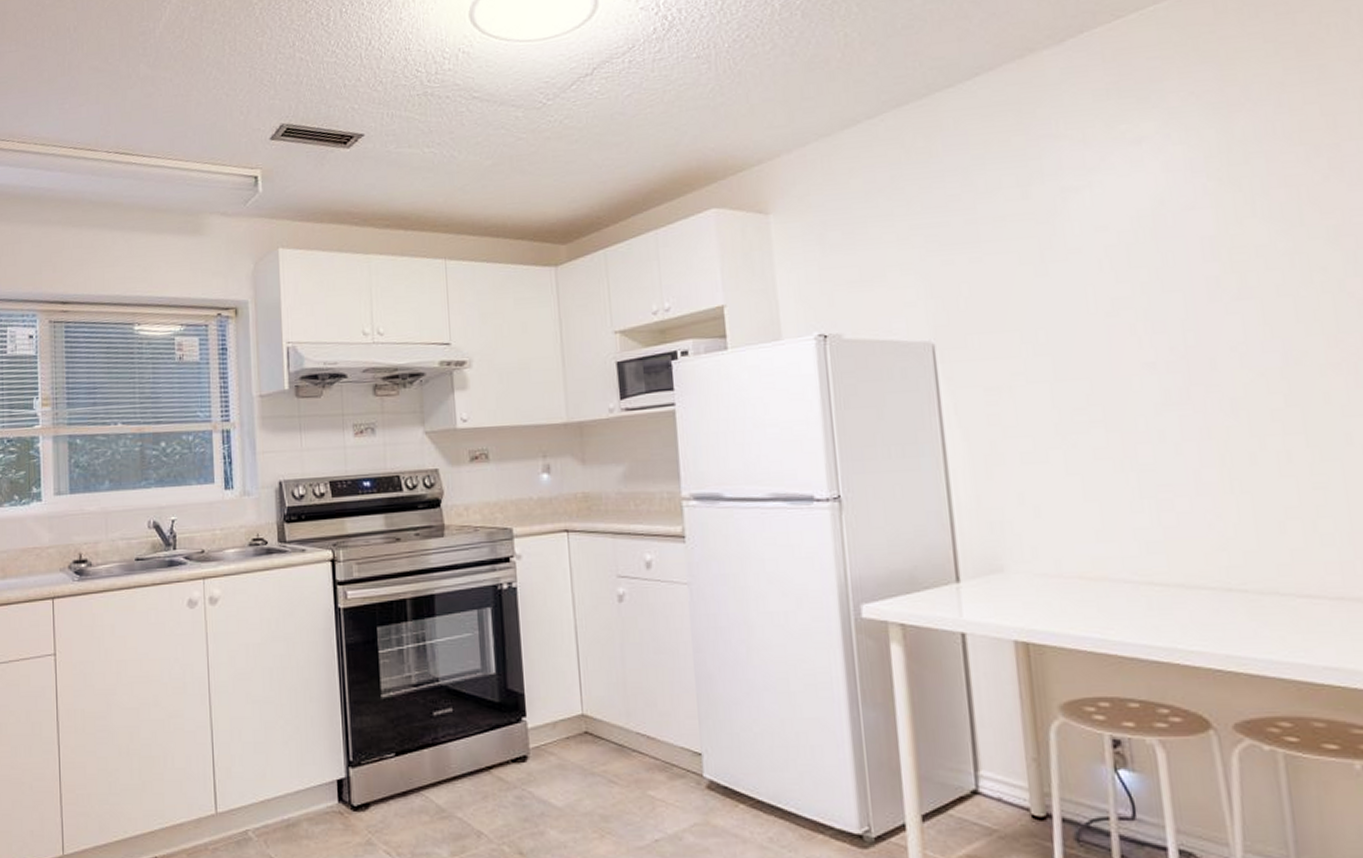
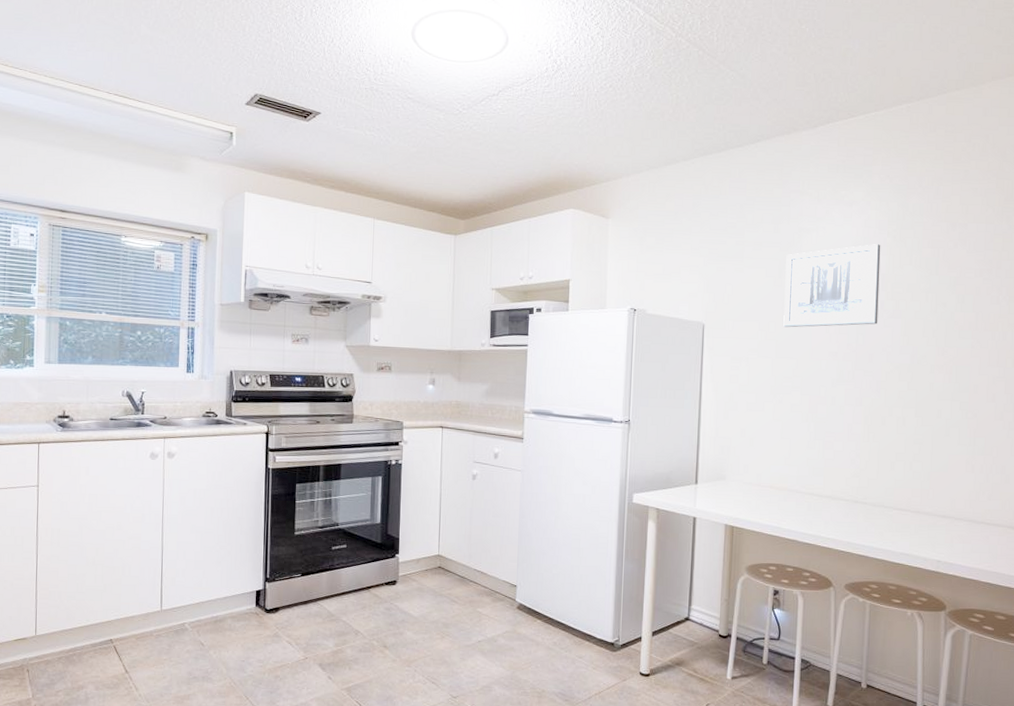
wall art: none [1047,193,1216,335] -> present [783,244,881,328]

